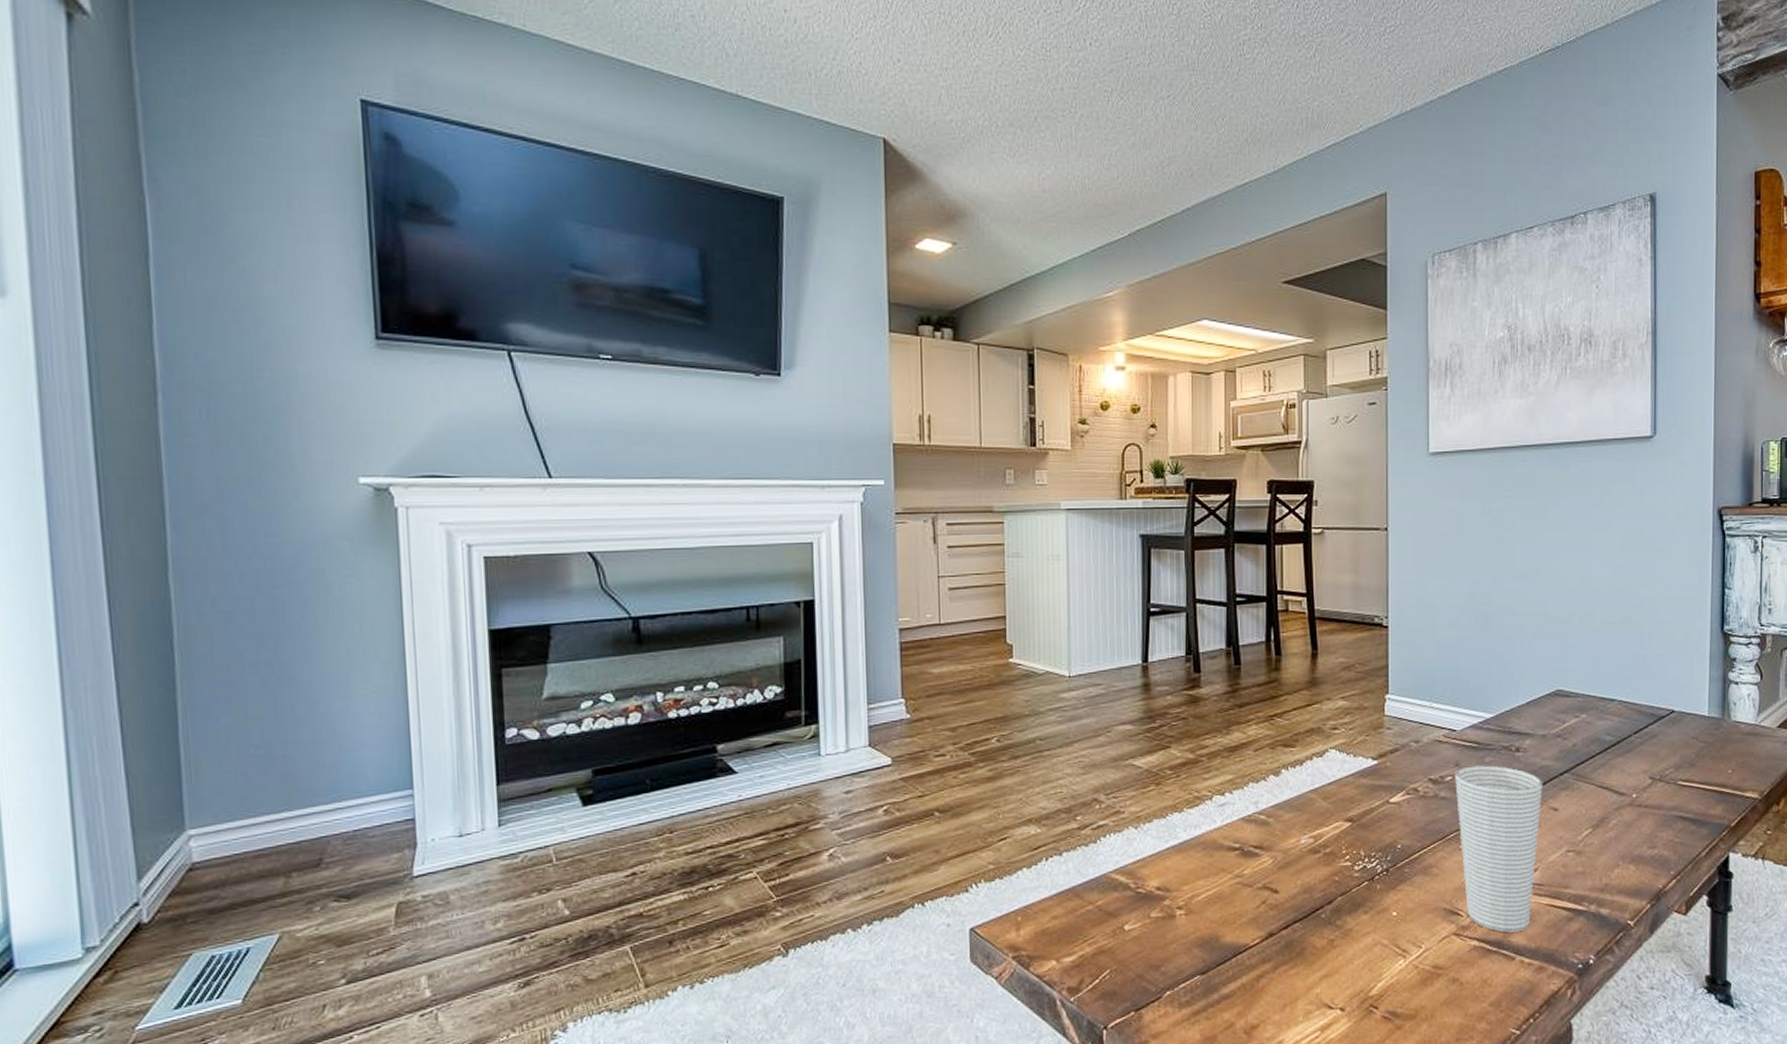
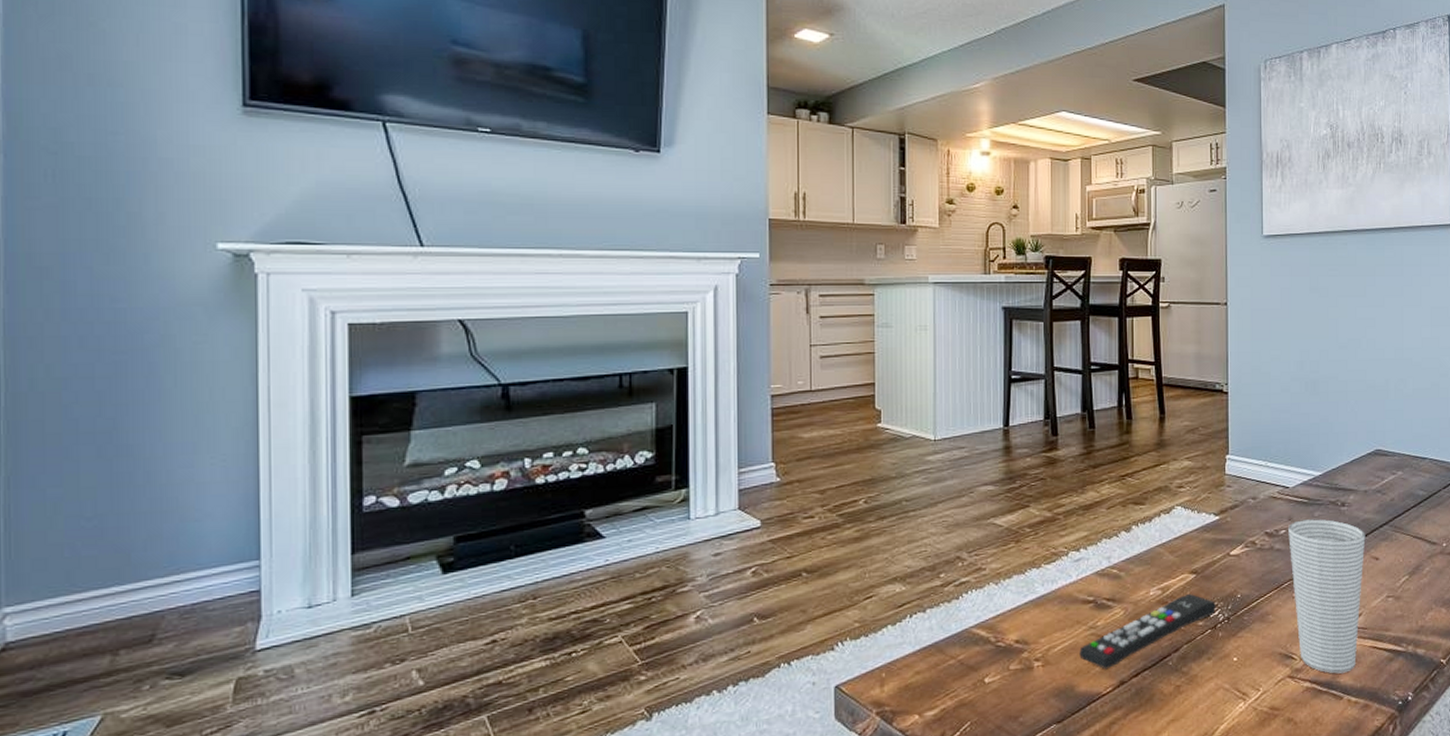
remote control: none [1225,842,1375,921] -> present [1079,593,1217,670]

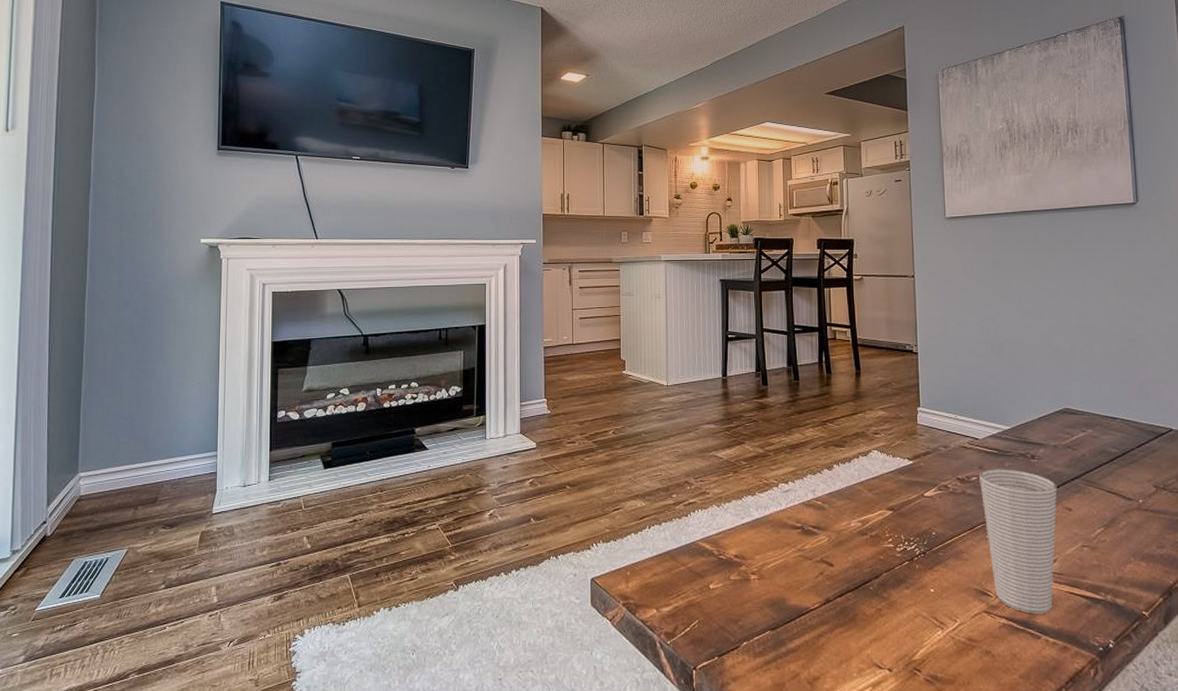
remote control: present [1079,593,1217,670] -> none [790,527,913,588]

